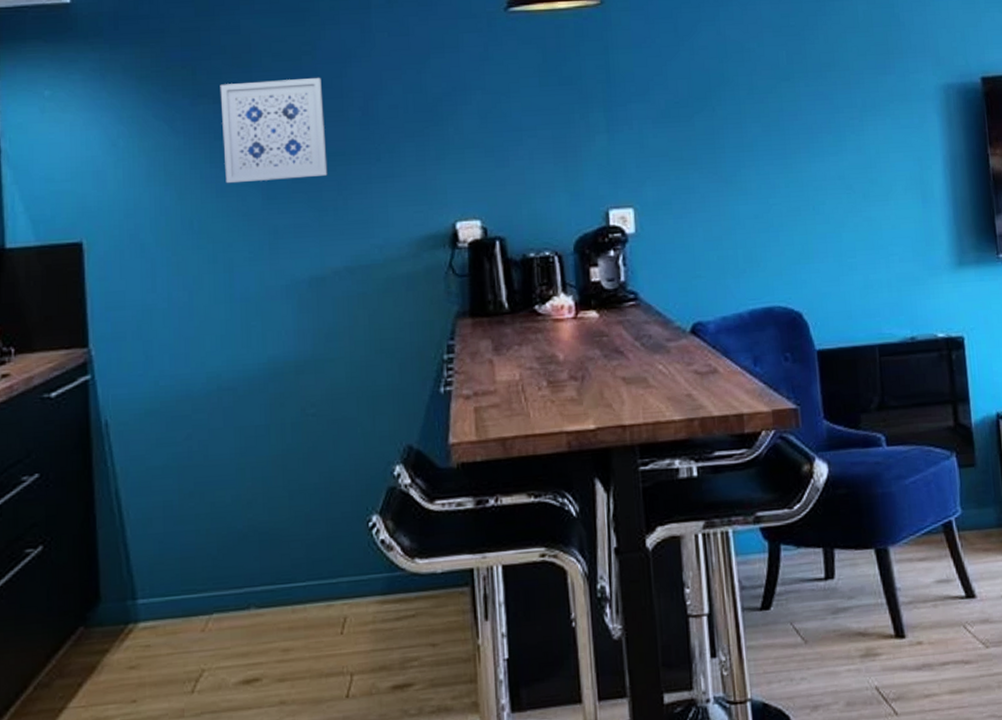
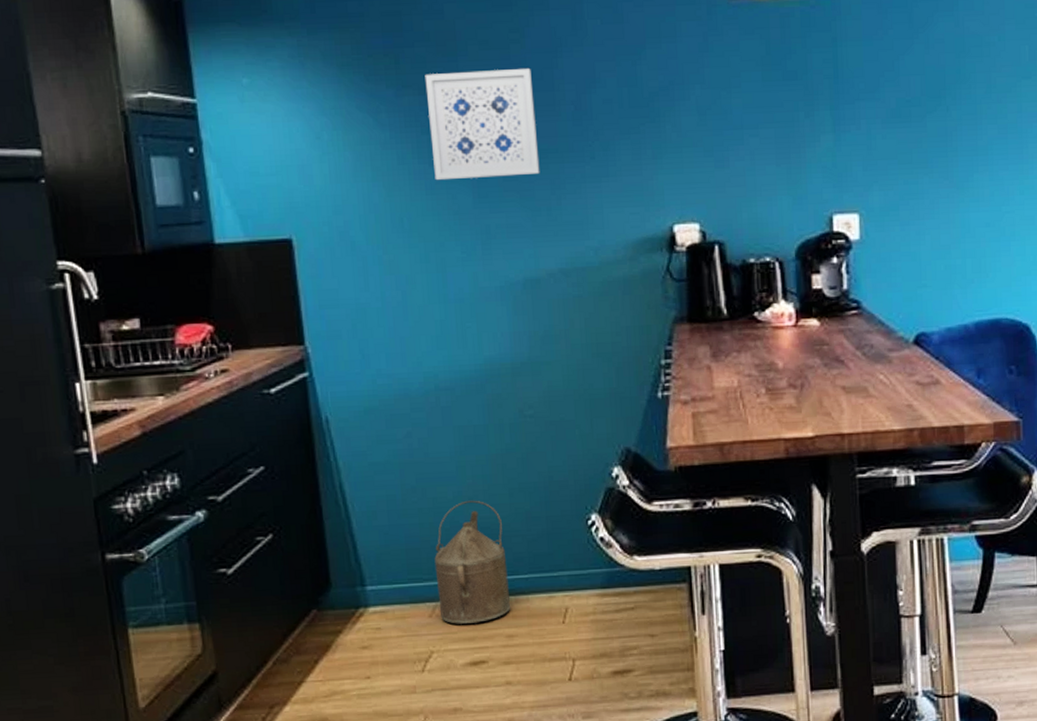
watering can: none [209,503,288,639] -> present [434,500,511,624]

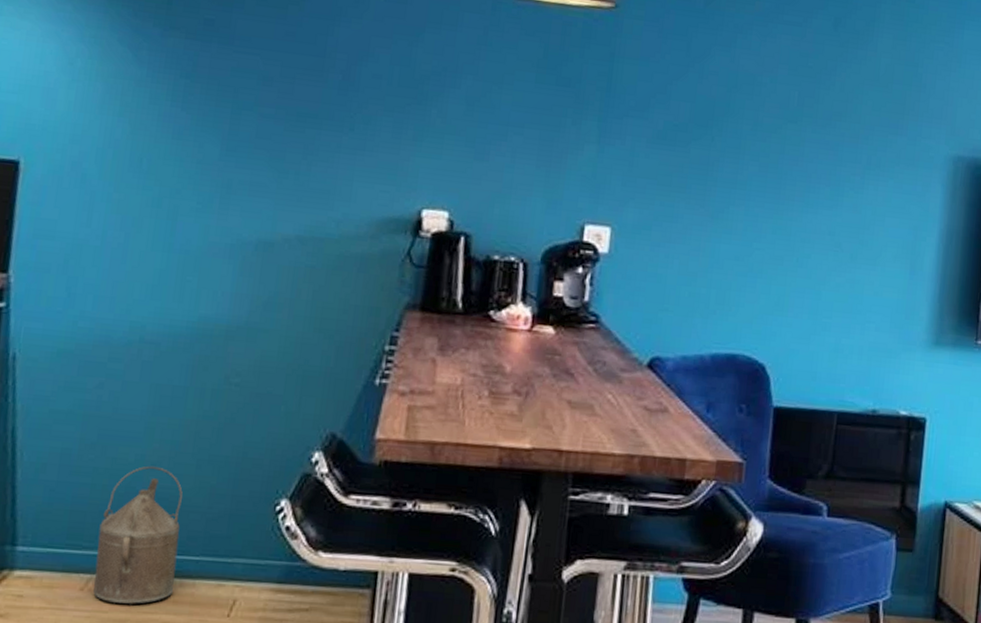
wall art: present [425,67,540,181] -> none [184,19,306,137]

